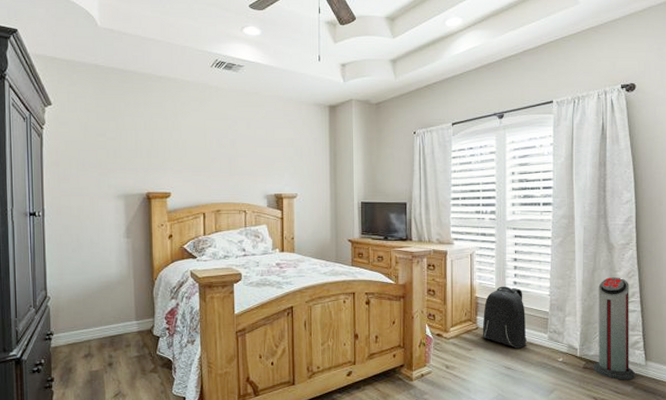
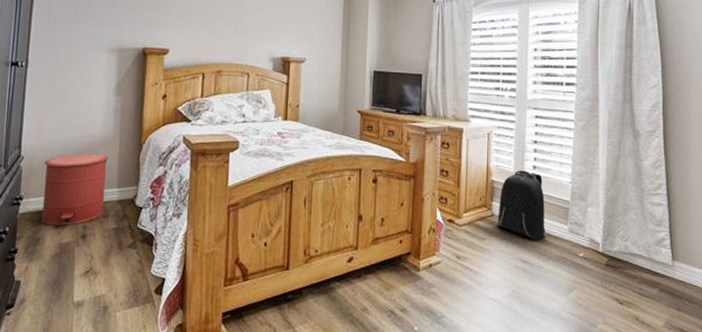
trash can: none [68,291,126,356] -> present [41,153,109,225]
air purifier: present [593,277,636,380] -> none [616,166,662,281]

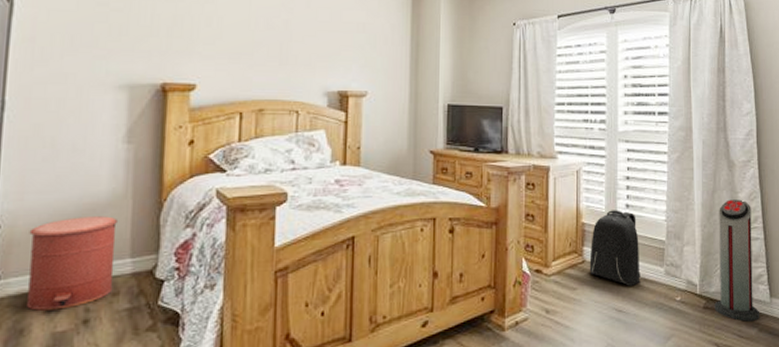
air purifier: none [616,166,662,281] -> present [714,199,760,322]

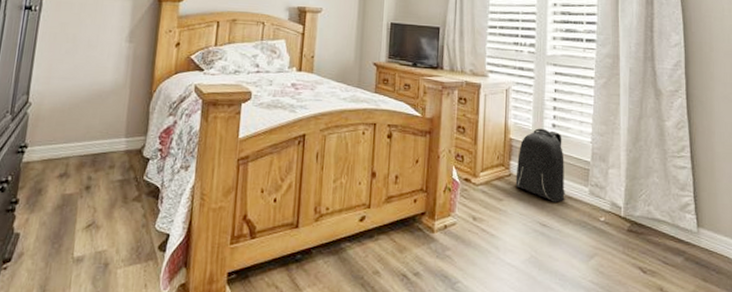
trash can: present [25,216,119,311] -> none [45,100,118,176]
air purifier: present [714,199,760,322] -> none [639,127,687,249]

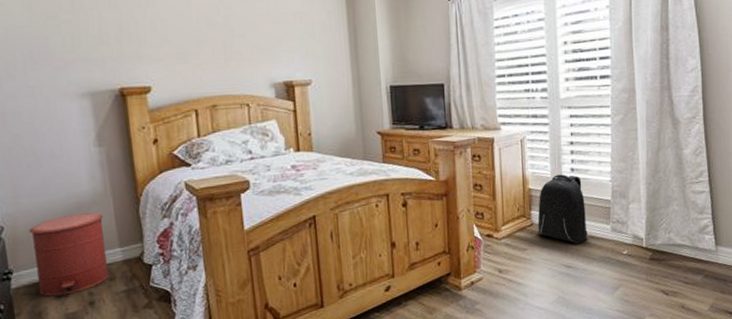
trash can: none [45,100,118,176] -> present [29,212,109,297]

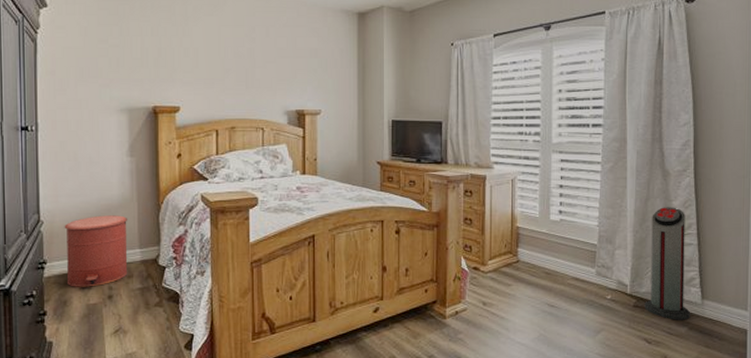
backpack: present [537,174,588,244] -> none [523,215,572,284]
air purifier: none [660,155,706,270] -> present [644,207,691,320]

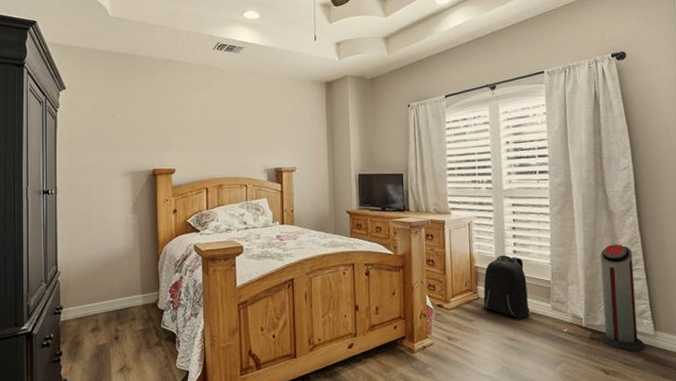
trash can: present [64,215,128,287] -> none [78,265,132,330]
backpack: none [523,215,572,284] -> present [483,255,530,319]

